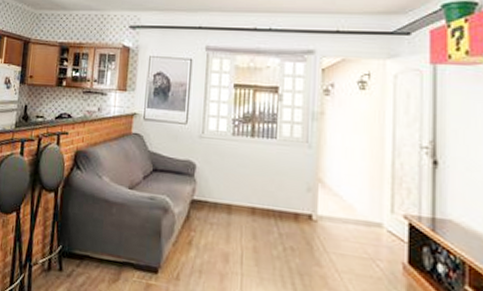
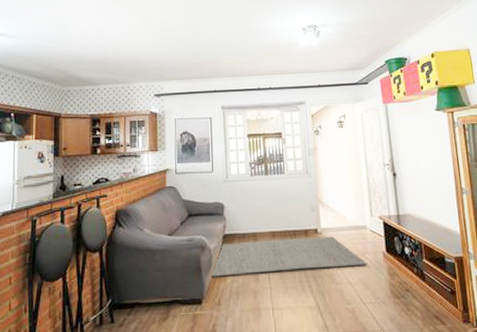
rug: none [172,209,378,274] -> present [211,236,367,277]

